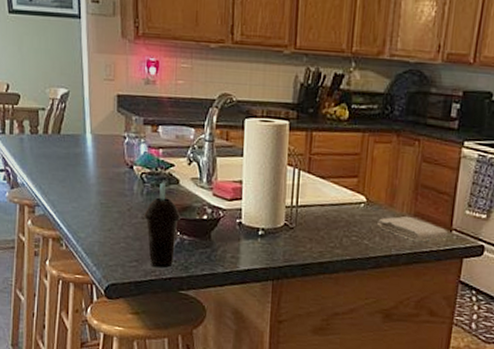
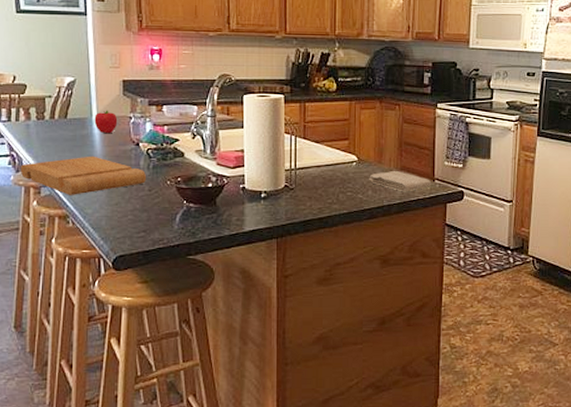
cutting board: none [14,176,139,217] -> present [20,156,146,195]
fruit: none [88,127,112,154] -> present [94,110,118,134]
cup: present [144,182,181,269] -> none [151,156,187,236]

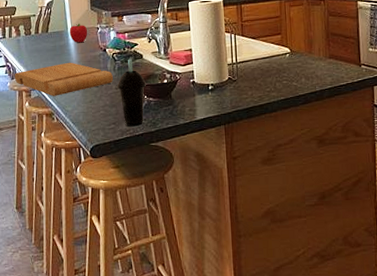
cup: none [151,156,187,236] -> present [117,58,147,127]
washcloth: present [369,170,432,192] -> none [301,59,359,78]

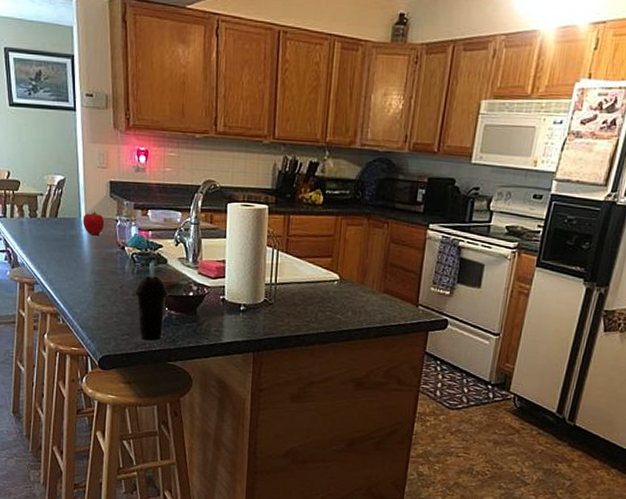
cutting board: present [14,62,113,96] -> none [15,256,130,294]

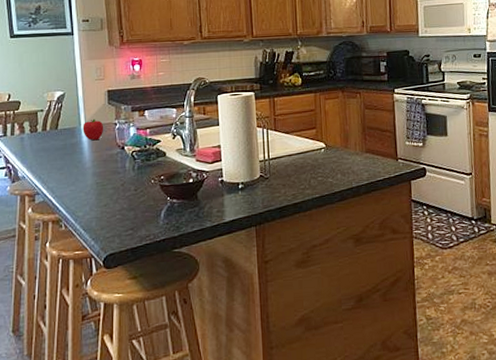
cup: present [135,262,169,341] -> none [136,157,170,232]

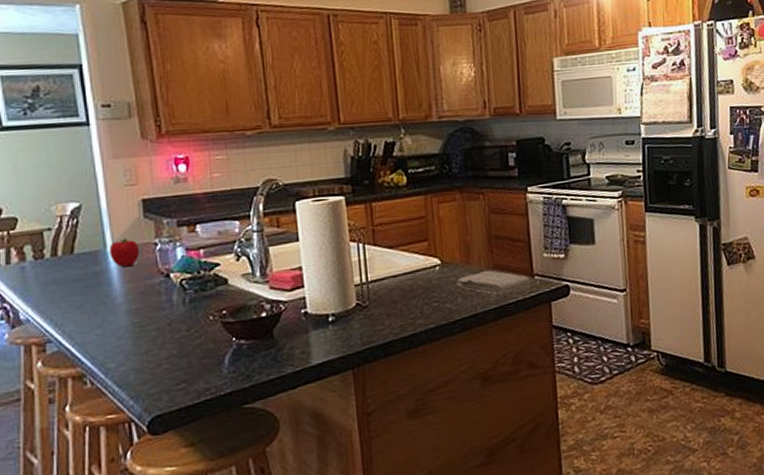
washcloth: none [337,153,396,173] -> present [457,270,531,295]

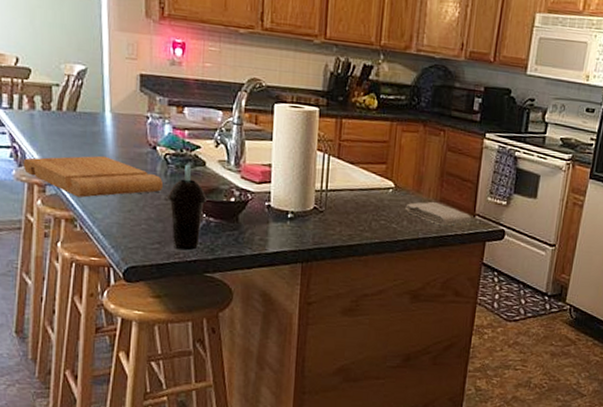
cutting board: none [16,296,182,349] -> present [23,155,163,198]
fruit: present [109,237,140,267] -> none [107,106,133,133]
cup: none [189,285,235,385] -> present [168,164,208,251]

